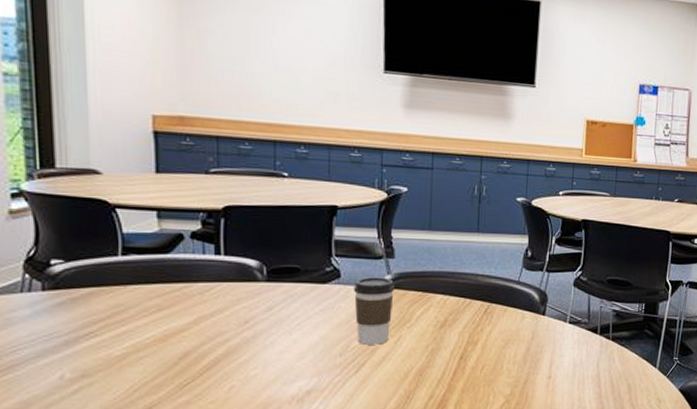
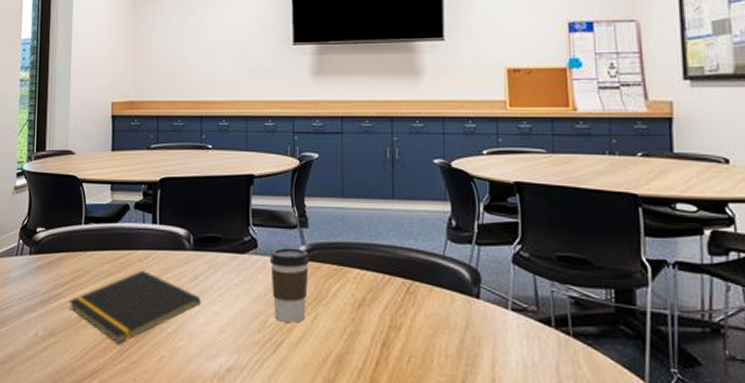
notepad: none [106,304,277,379] -> present [69,271,201,345]

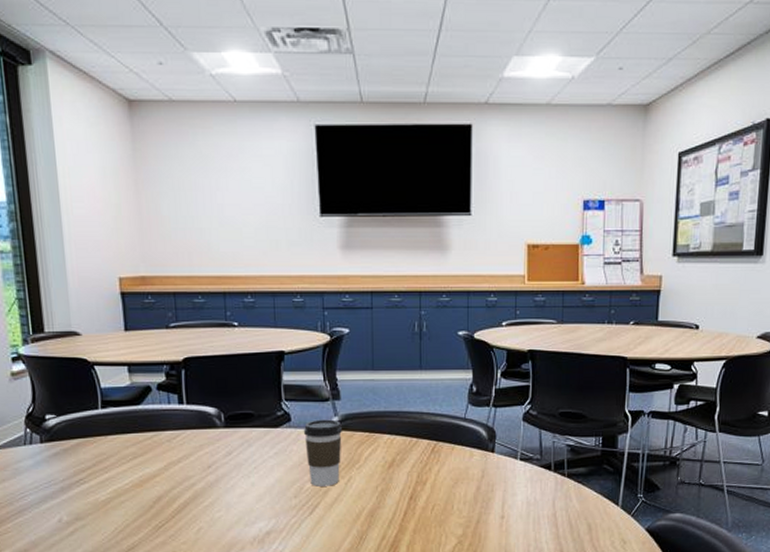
notepad: present [69,271,201,345] -> none [93,450,236,522]

